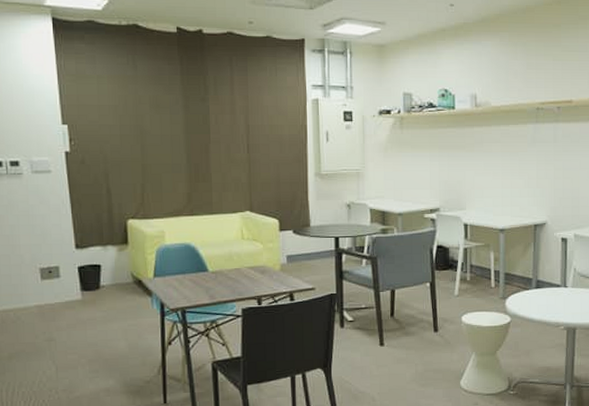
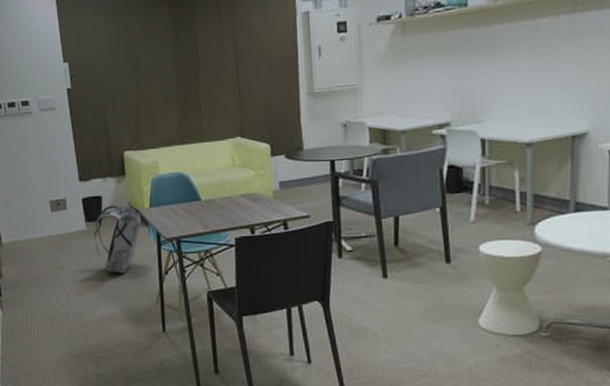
backpack: none [90,274,144,345] -> present [93,205,141,274]

